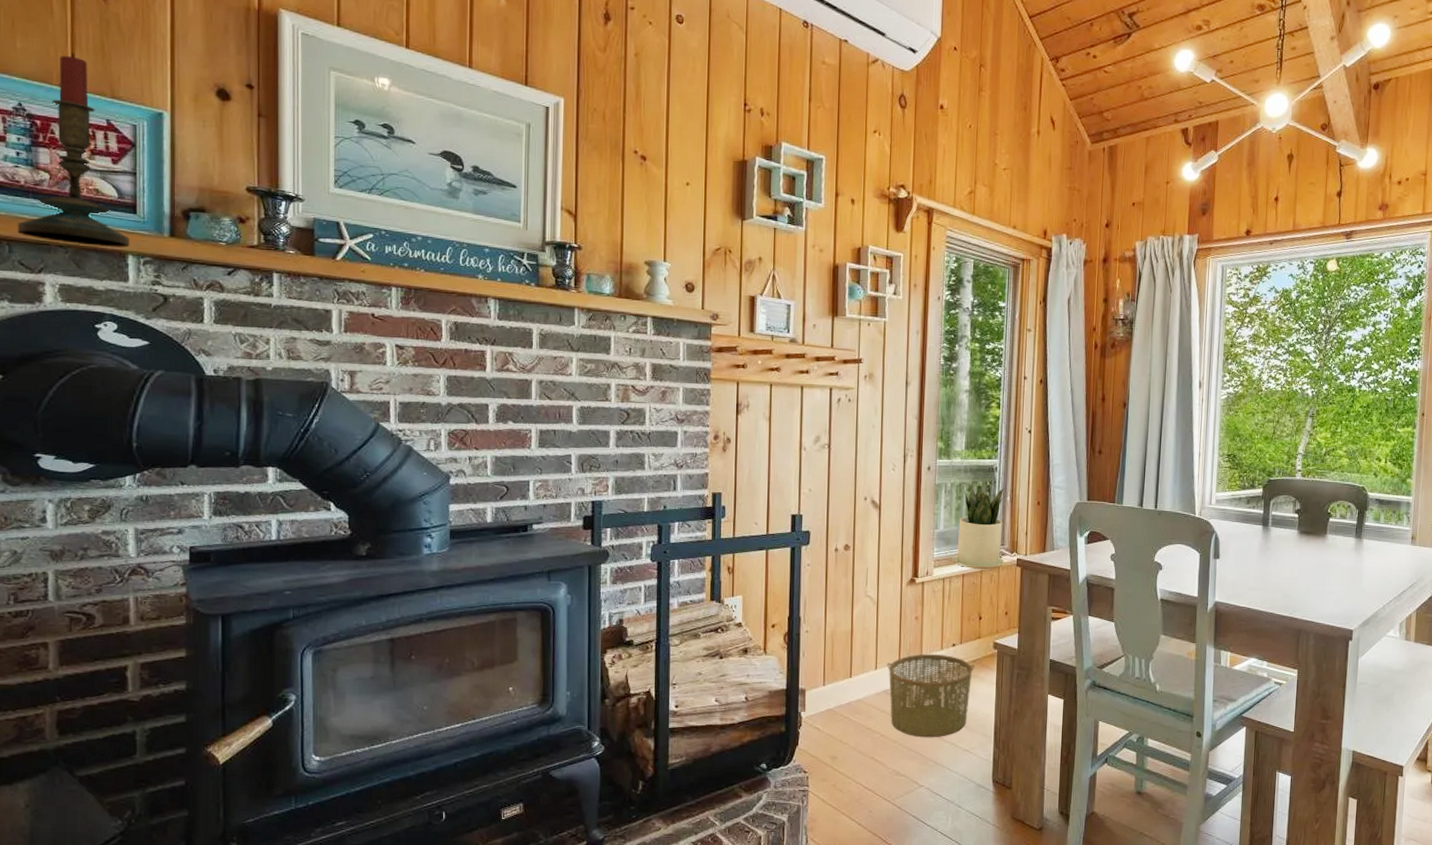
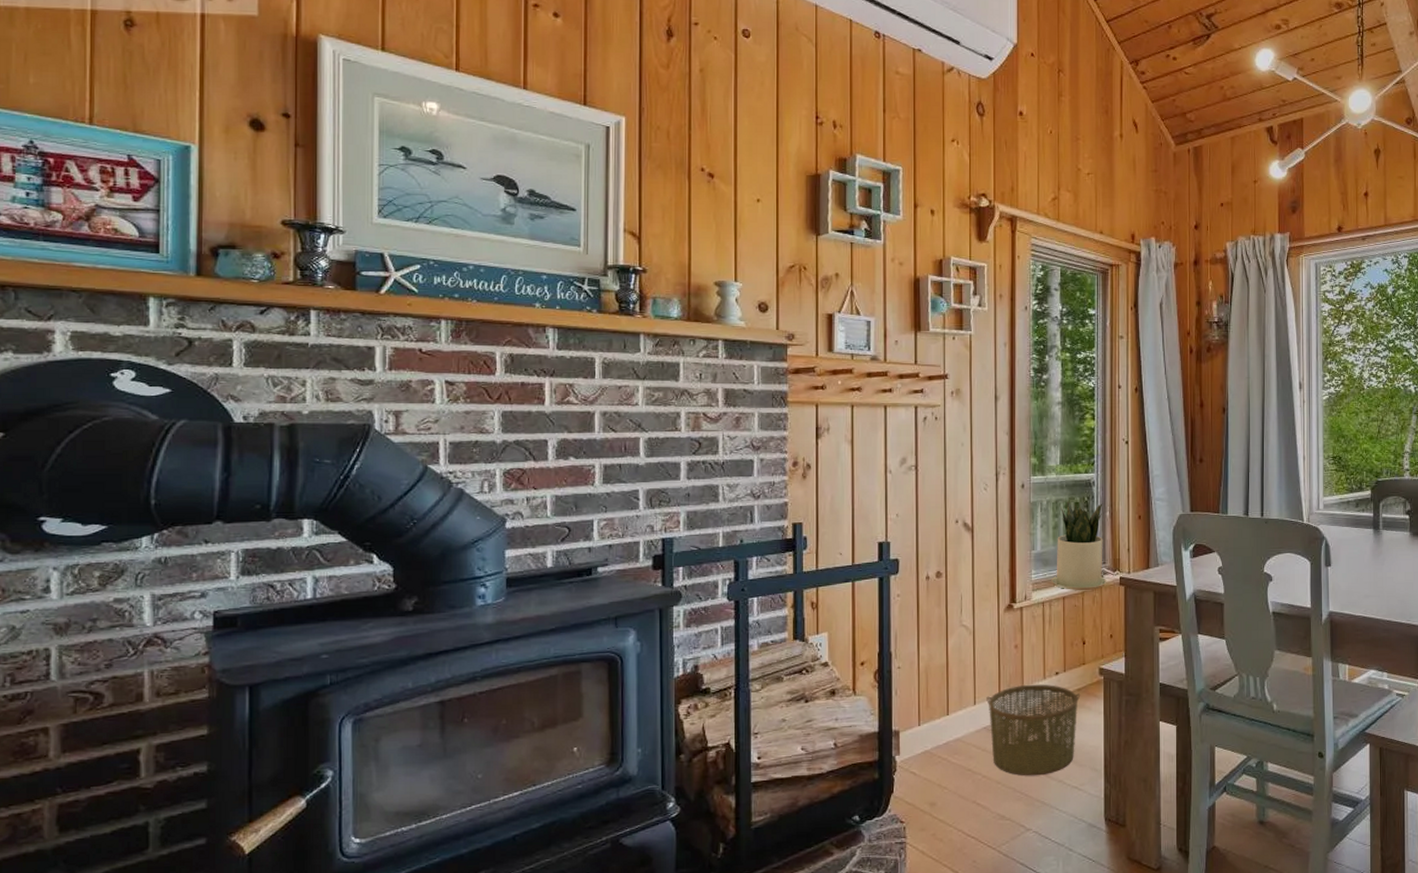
candle: present [17,53,130,248] -> none [25,86,151,289]

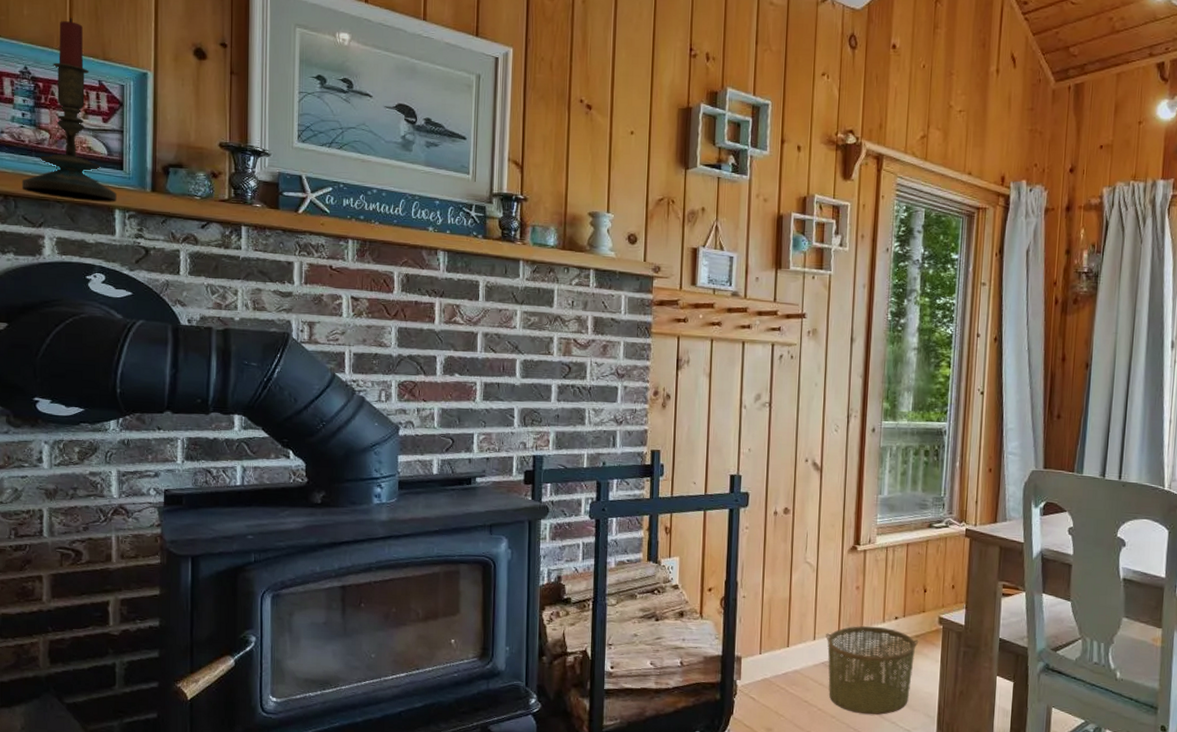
candle: none [25,86,151,289] -> present [22,18,117,203]
planter: present [1051,501,1107,591] -> none [896,448,954,540]

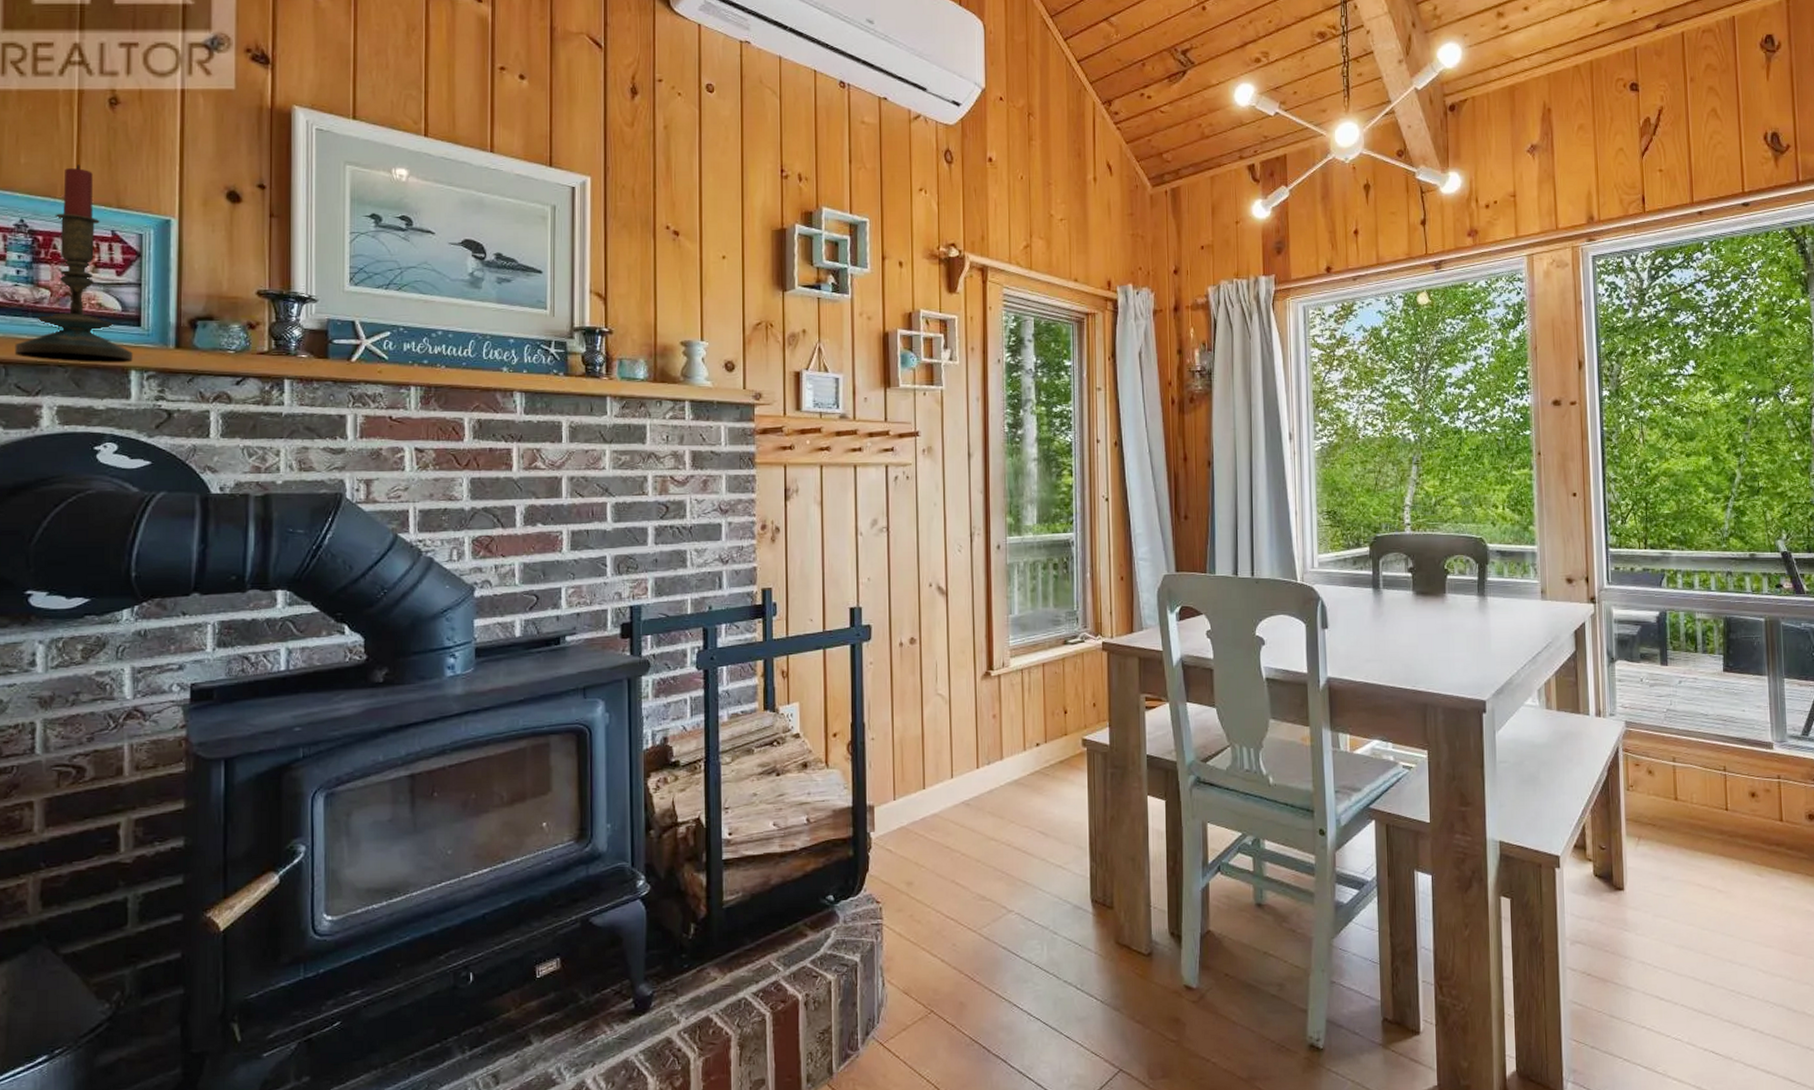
basket: present [826,625,919,715] -> none [964,756,1063,853]

